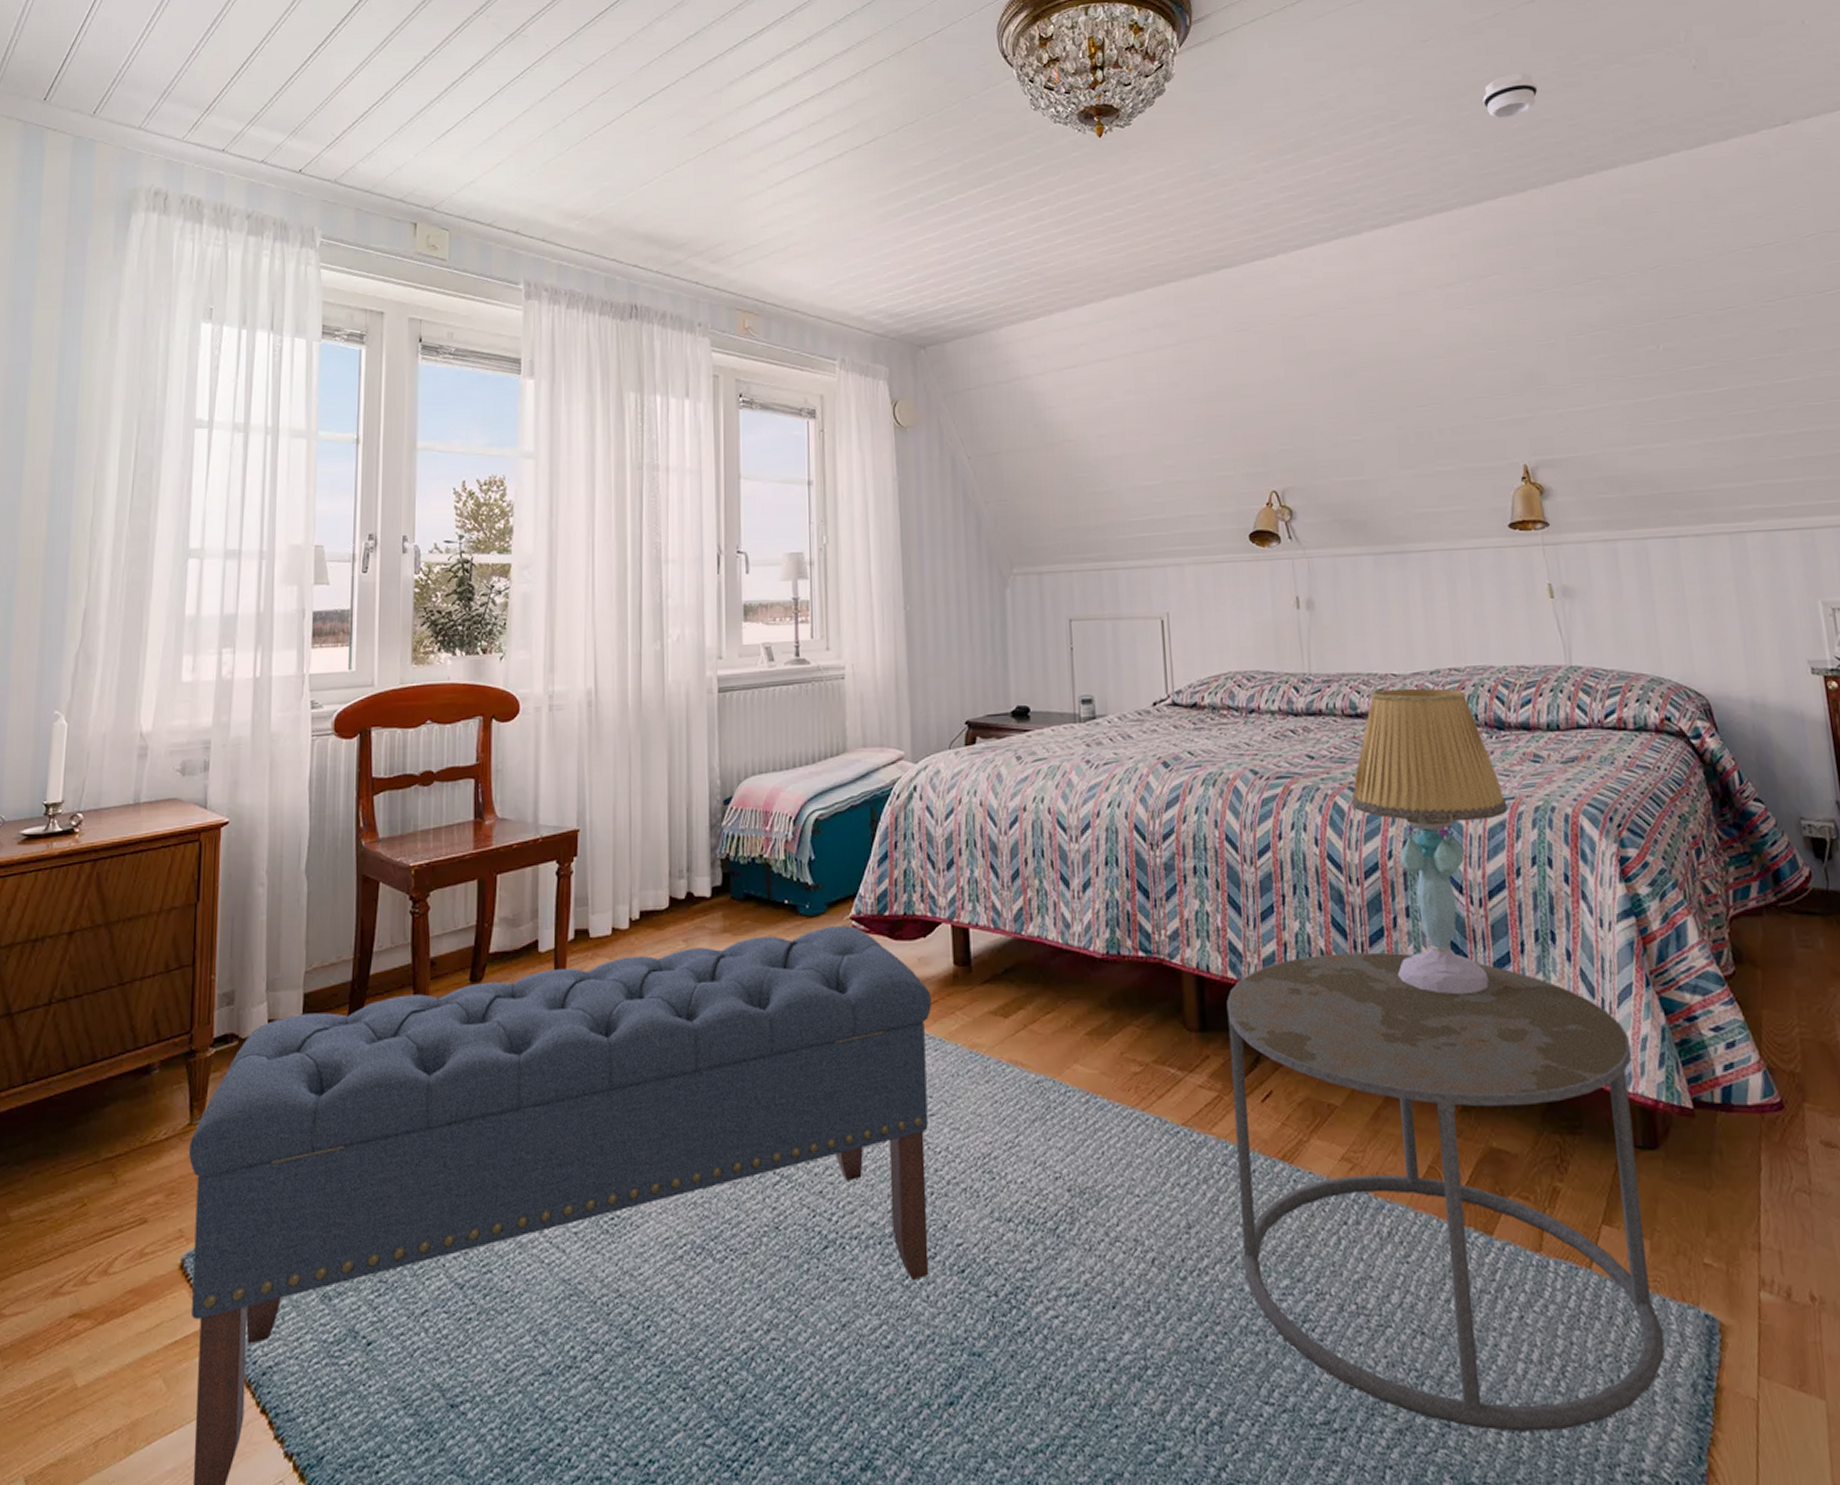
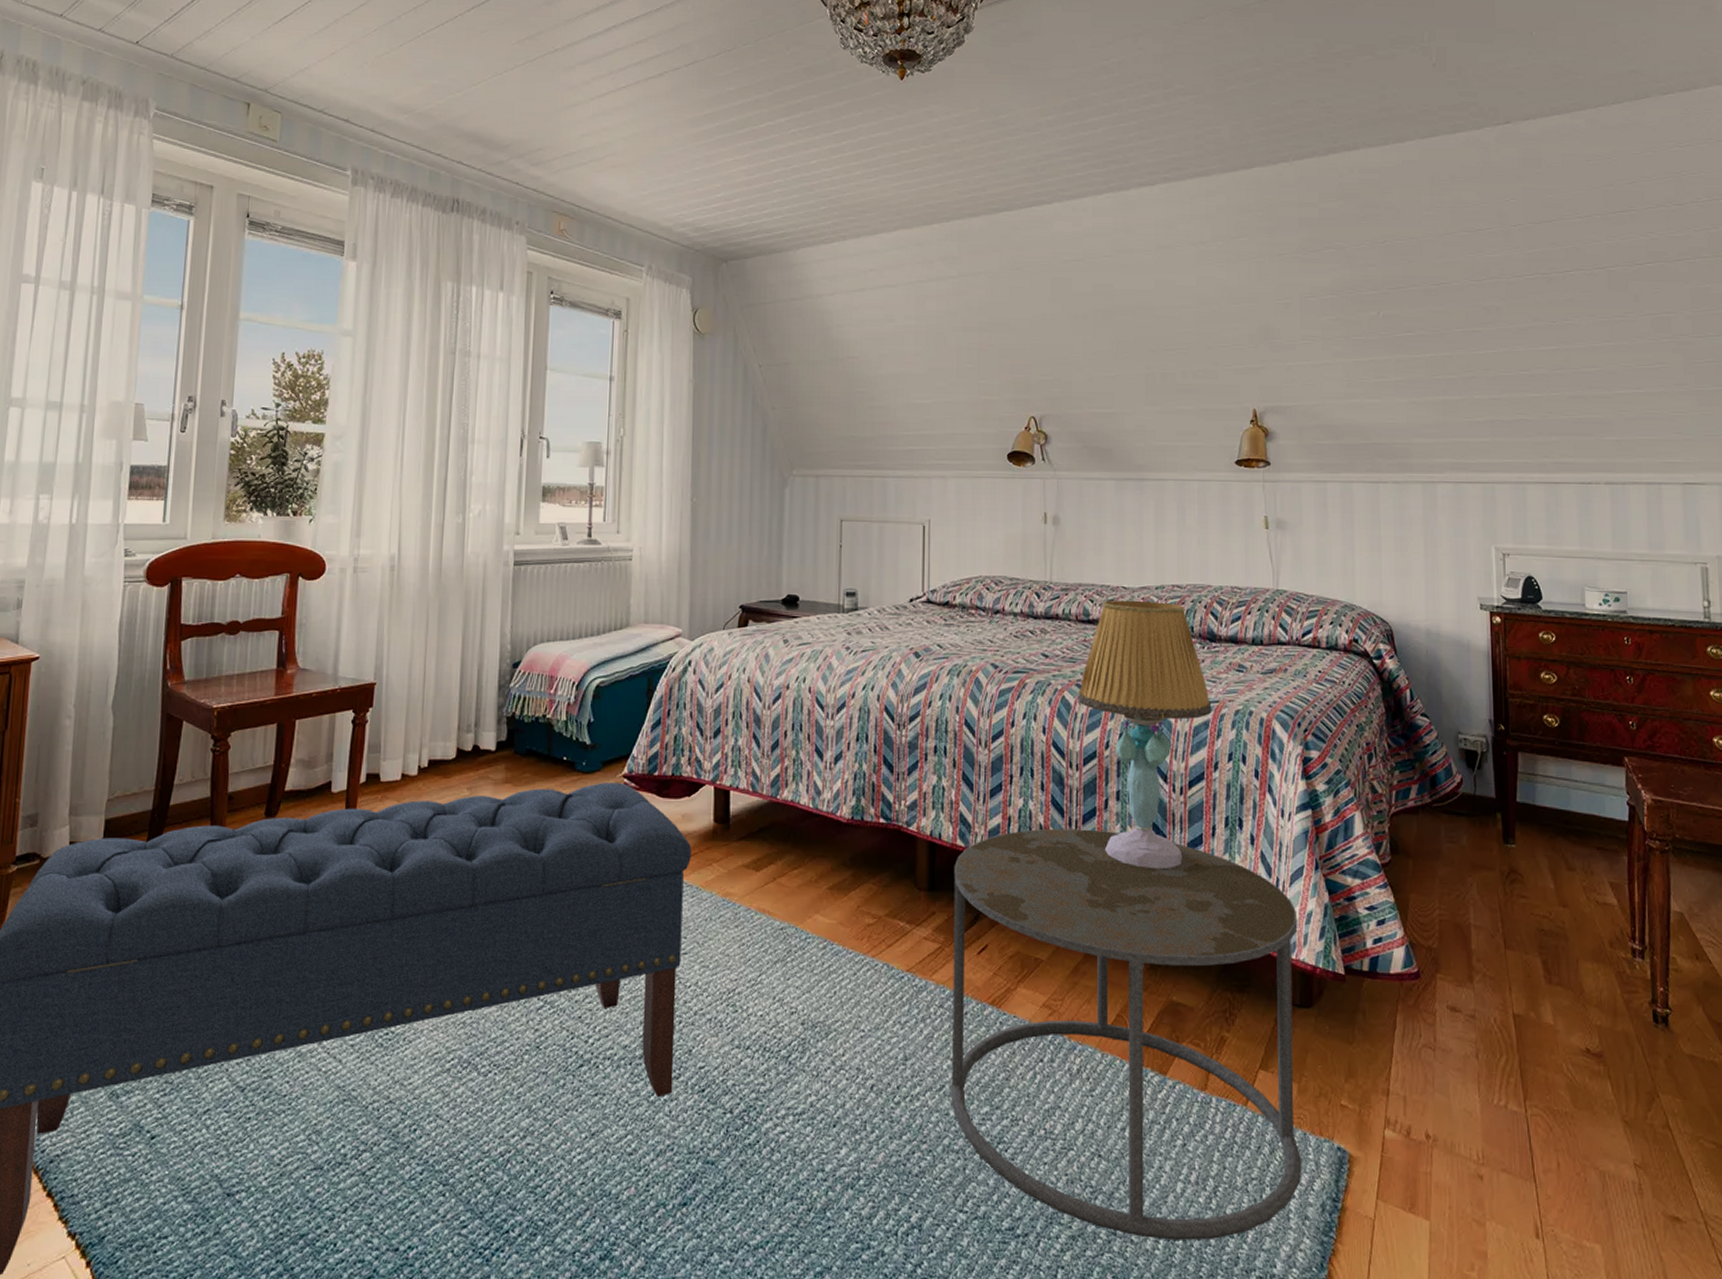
smoke detector: present [1482,73,1538,119] -> none [1247,56,1297,96]

